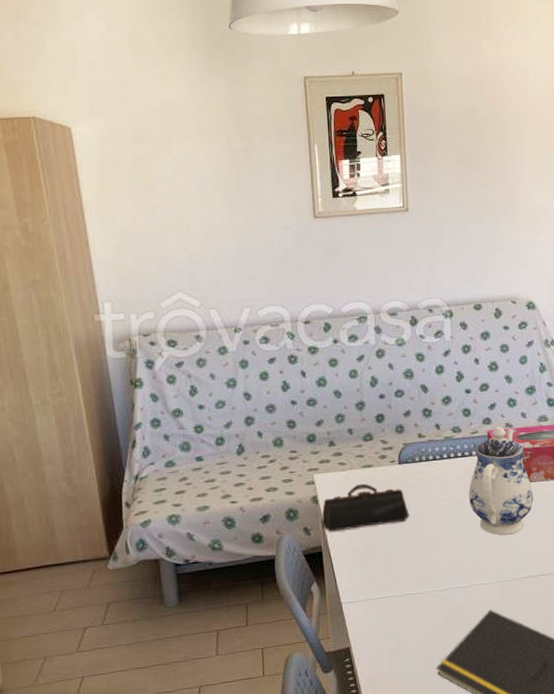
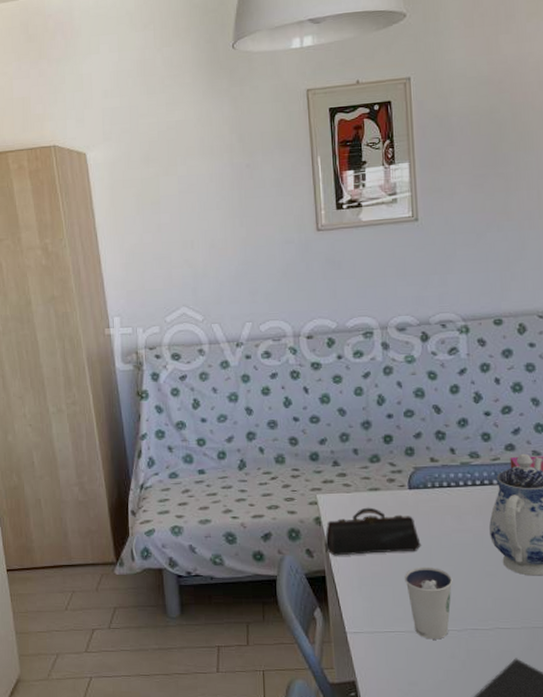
dixie cup: none [395,534,437,601] -> present [404,566,453,640]

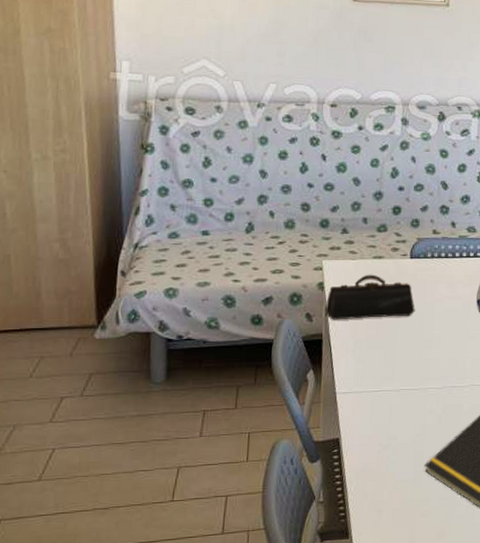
dixie cup: present [404,566,453,640] -> none [396,330,440,397]

